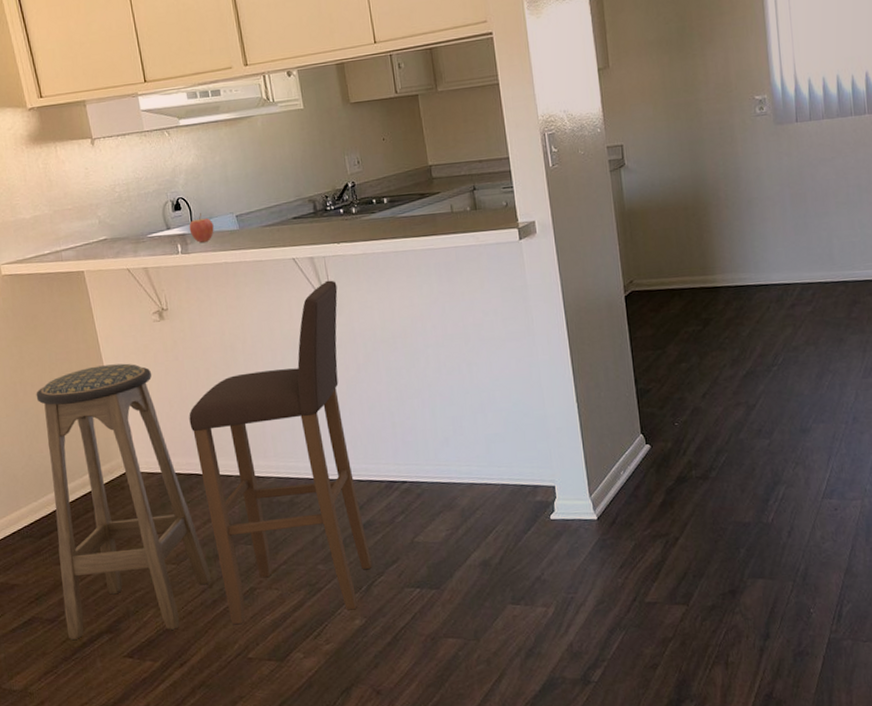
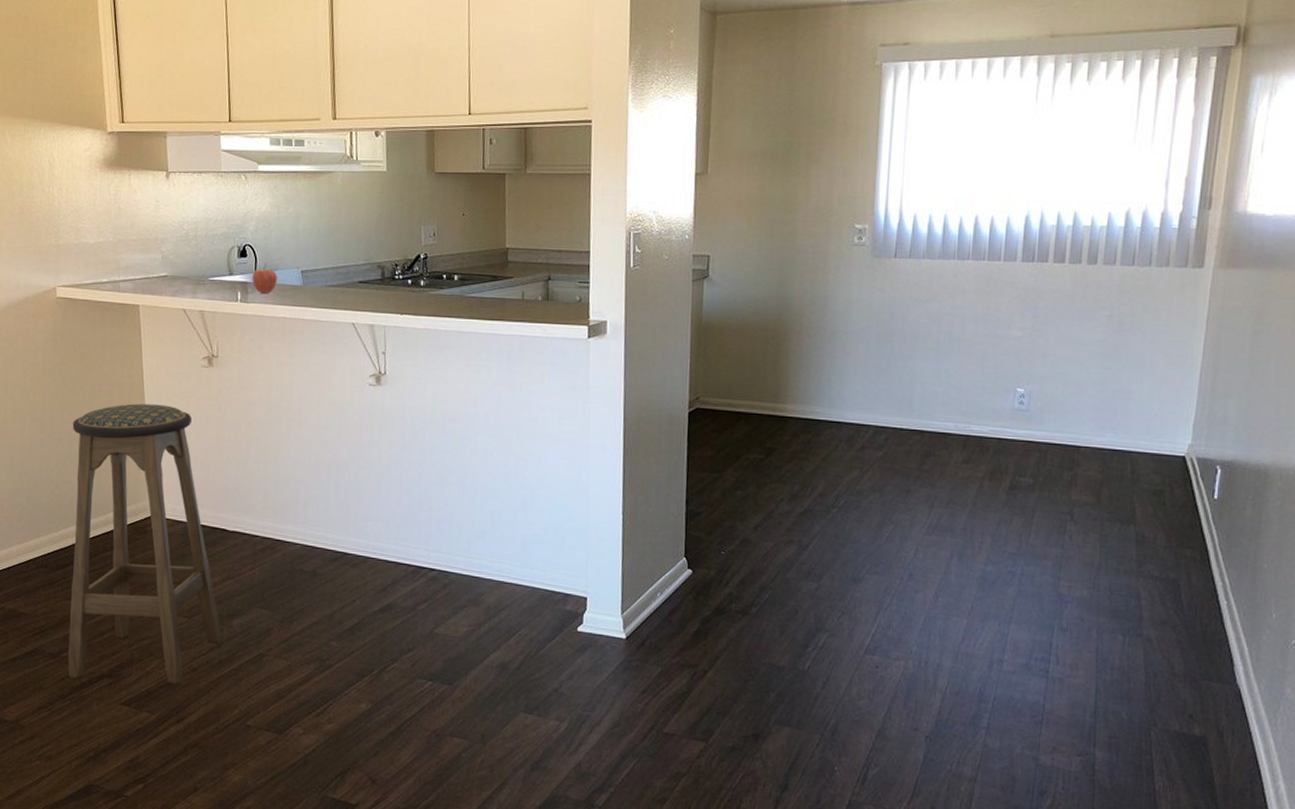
bar stool: present [189,280,373,625] -> none [223,351,394,693]

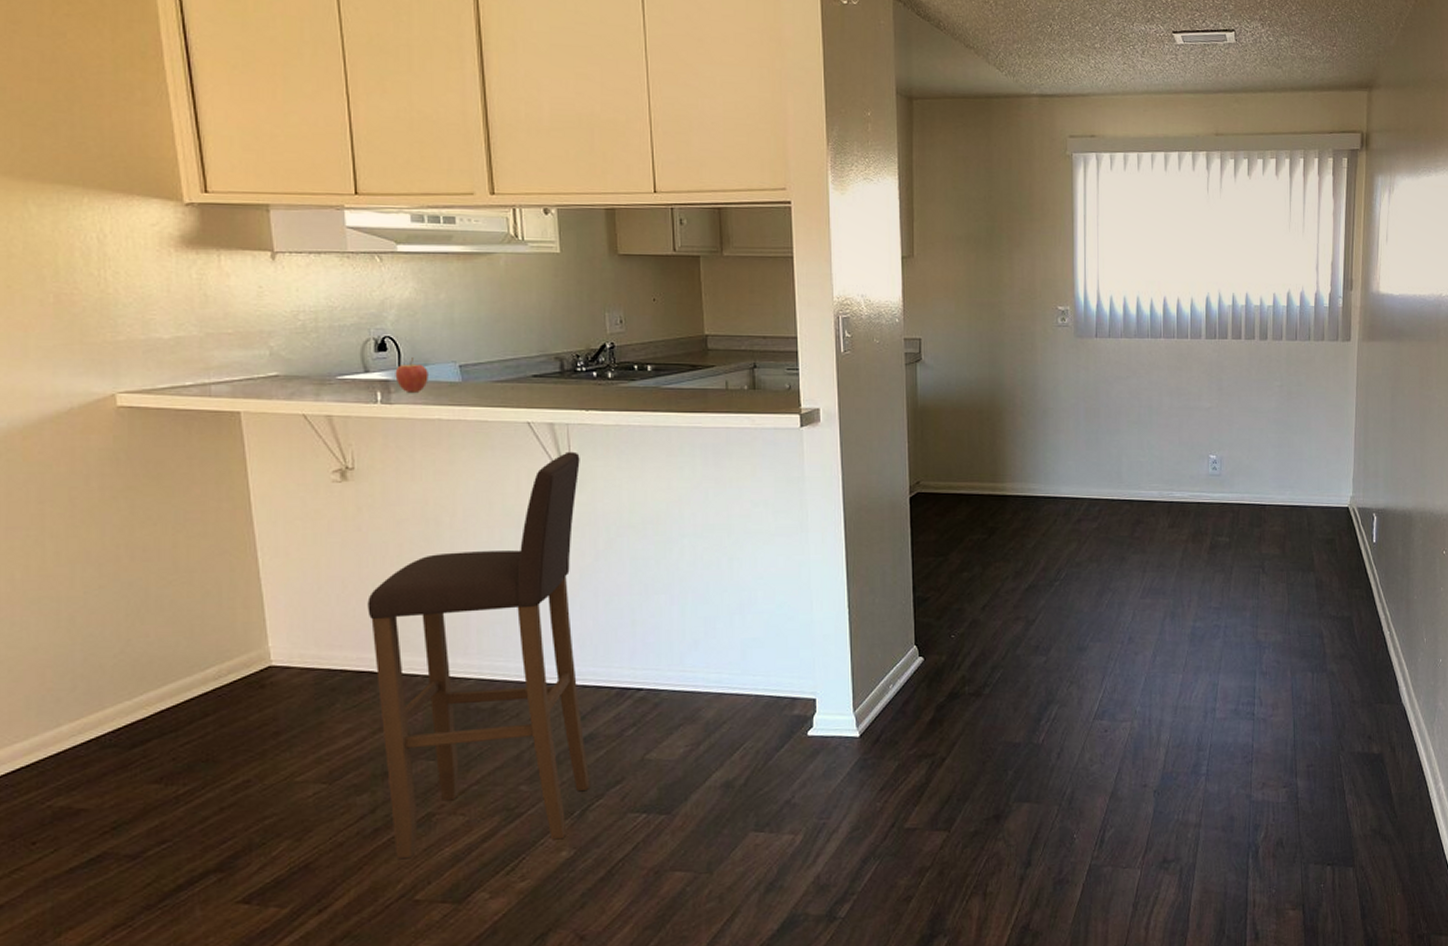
stool: present [67,403,221,684] -> none [148,530,374,882]
bar stool: none [223,351,394,693] -> present [367,451,591,860]

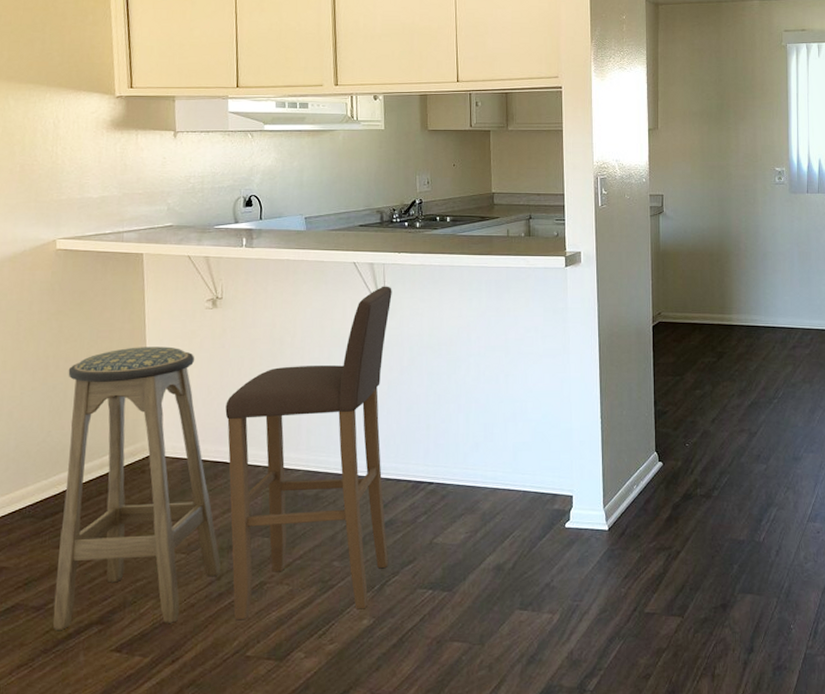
stool: none [148,530,374,882] -> present [53,346,221,630]
fruit: present [395,357,428,394] -> none [257,211,282,240]

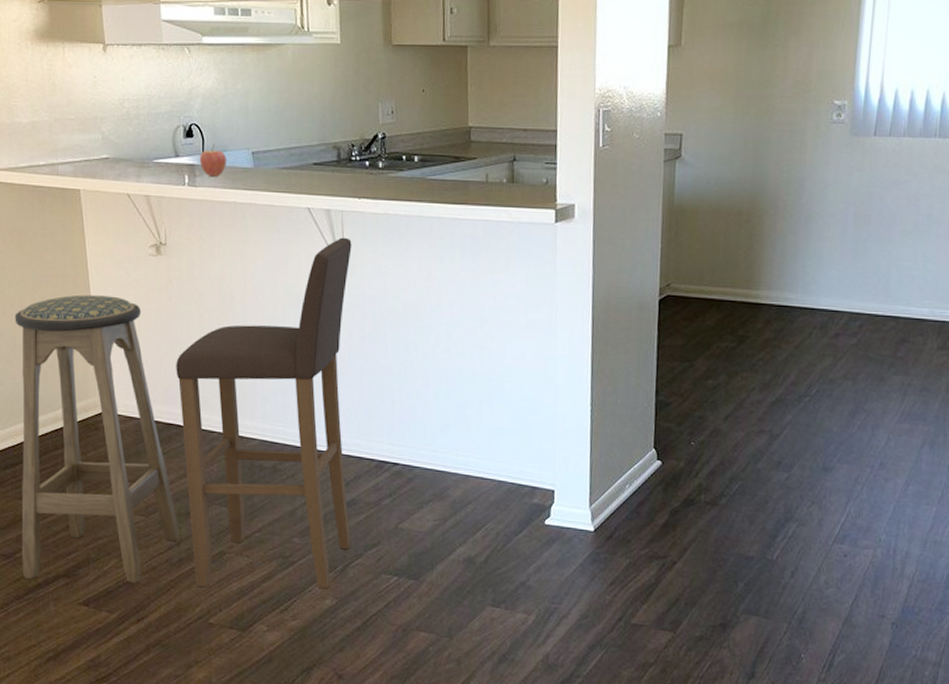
fruit: none [257,211,282,240] -> present [199,144,226,178]

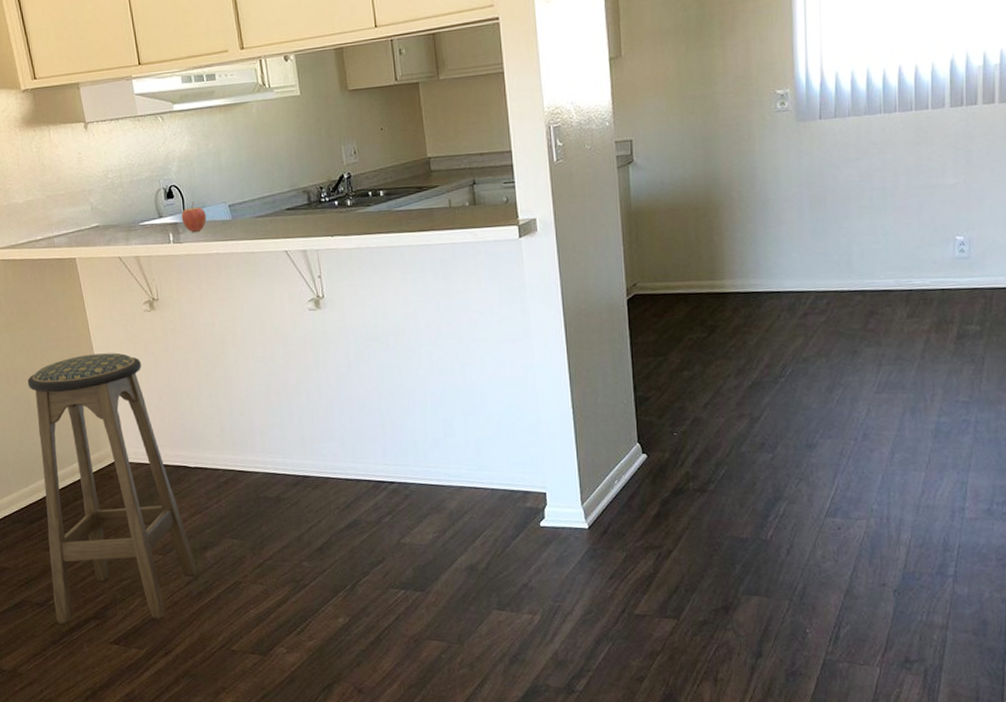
bar stool: present [176,237,352,589] -> none [178,274,358,617]

